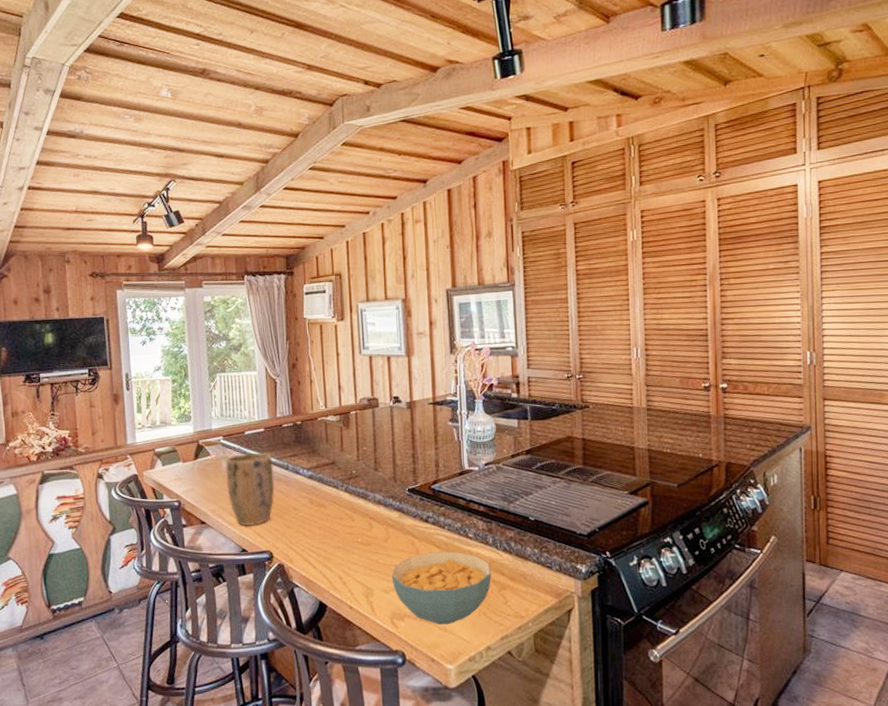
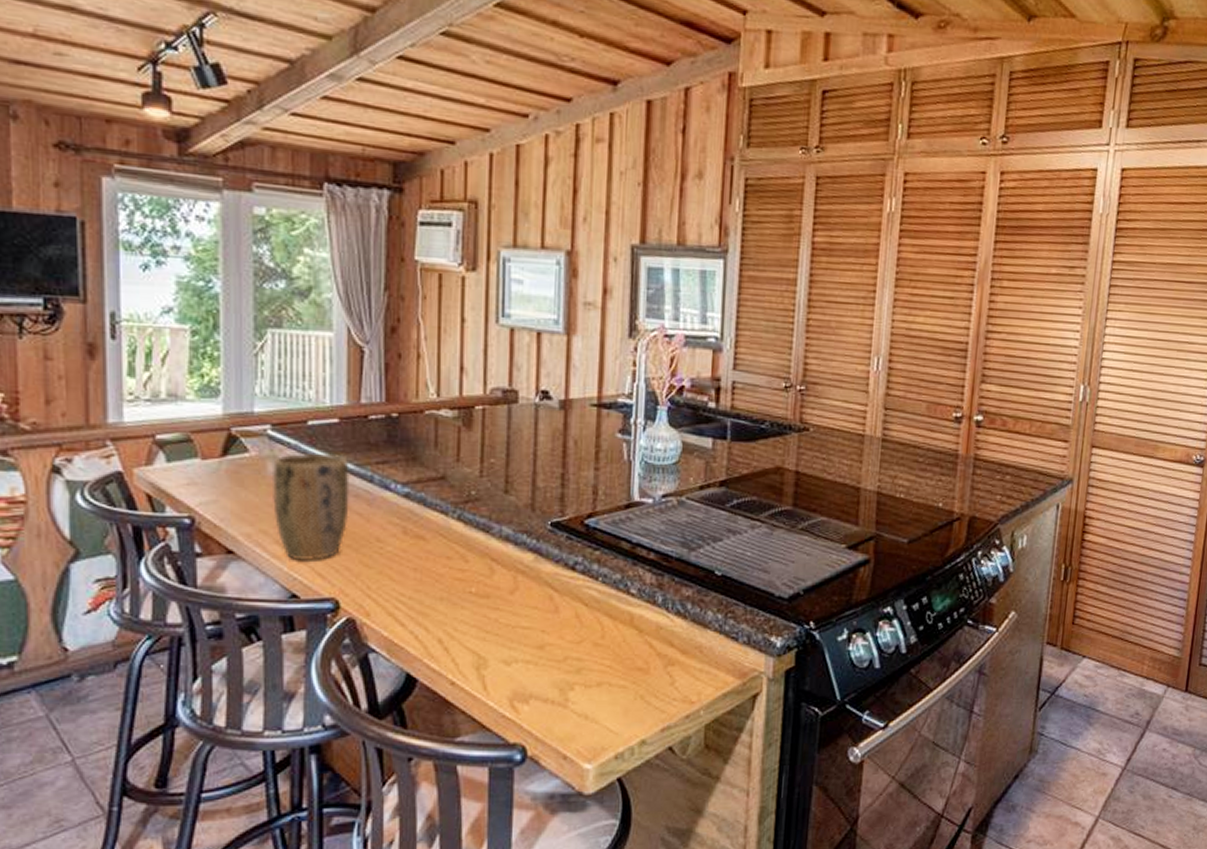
cereal bowl: present [391,551,491,625] -> none [516,611,657,711]

